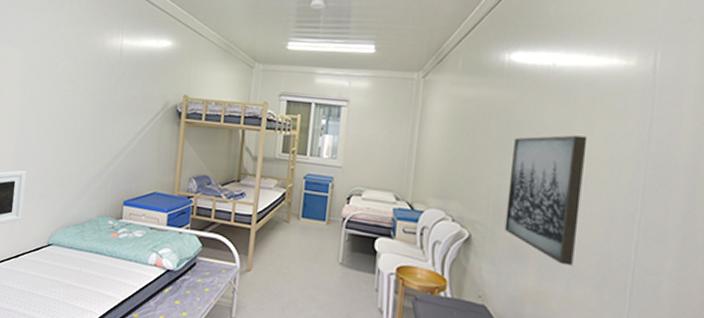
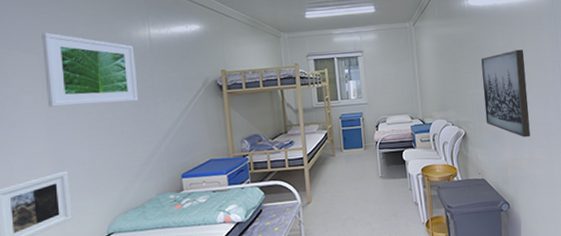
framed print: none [22,29,105,114] -> present [42,32,139,107]

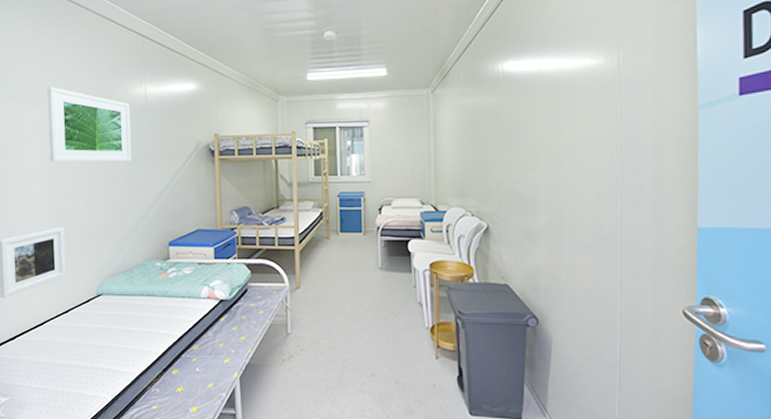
wall art: present [481,49,531,138] -> none [514,128,574,239]

